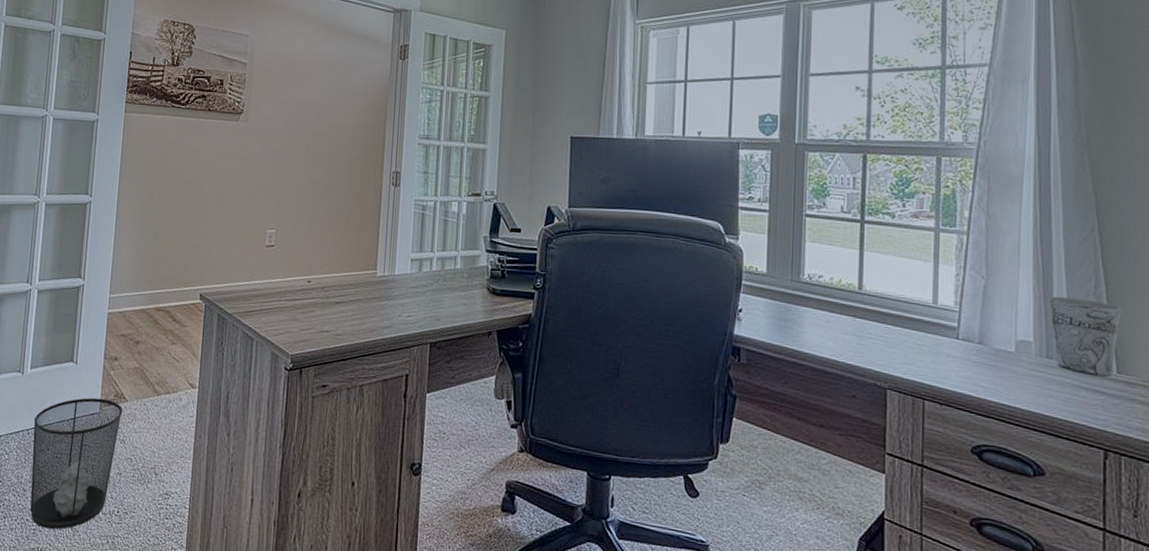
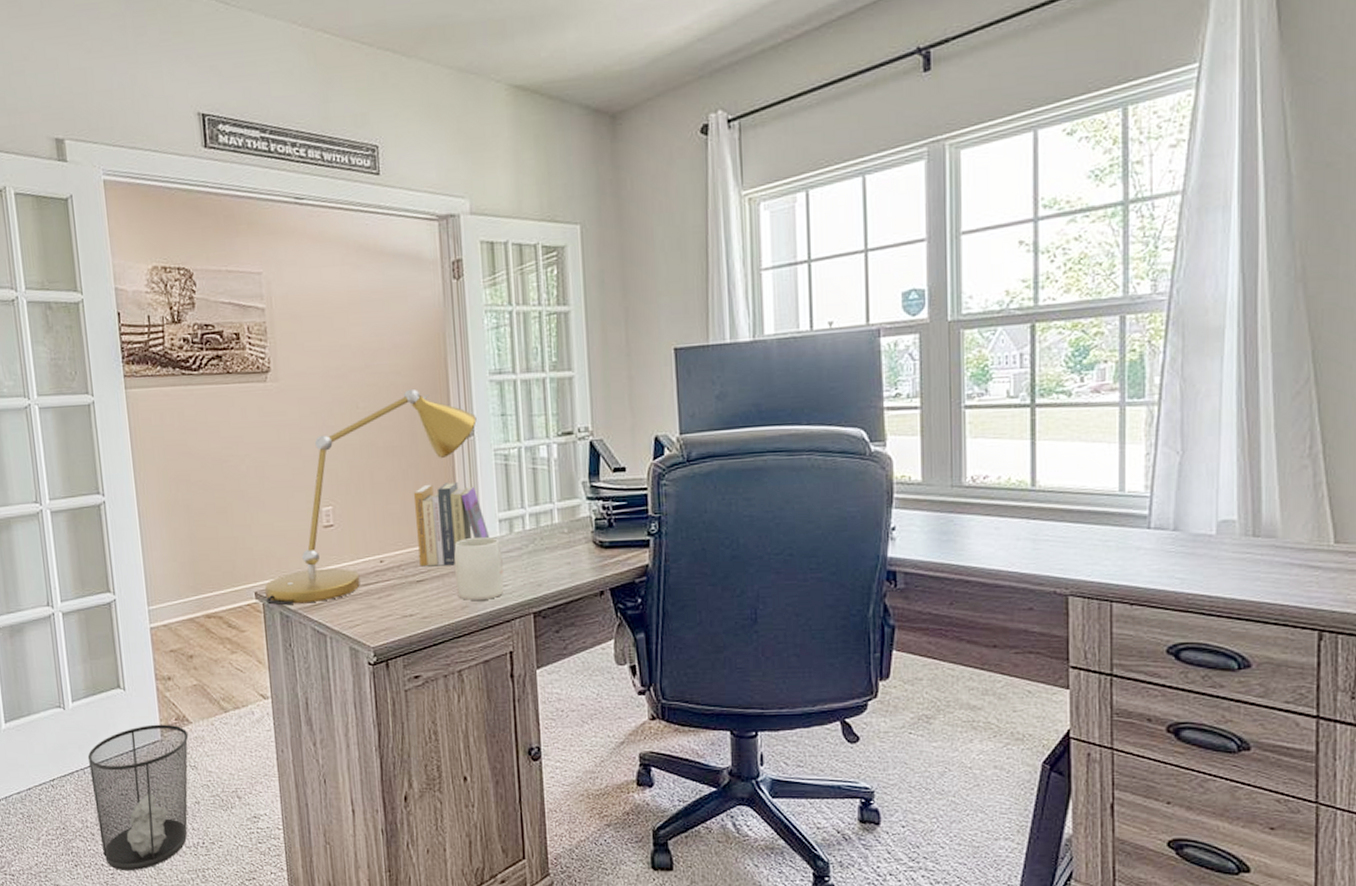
desk lamp: none [208,142,404,310] -> present [264,388,477,606]
books: none [340,221,402,293] -> present [413,482,490,567]
mug: none [368,271,410,327] -> present [453,536,504,600]
cup: present [1048,296,1122,378] -> none [1254,463,1341,550]

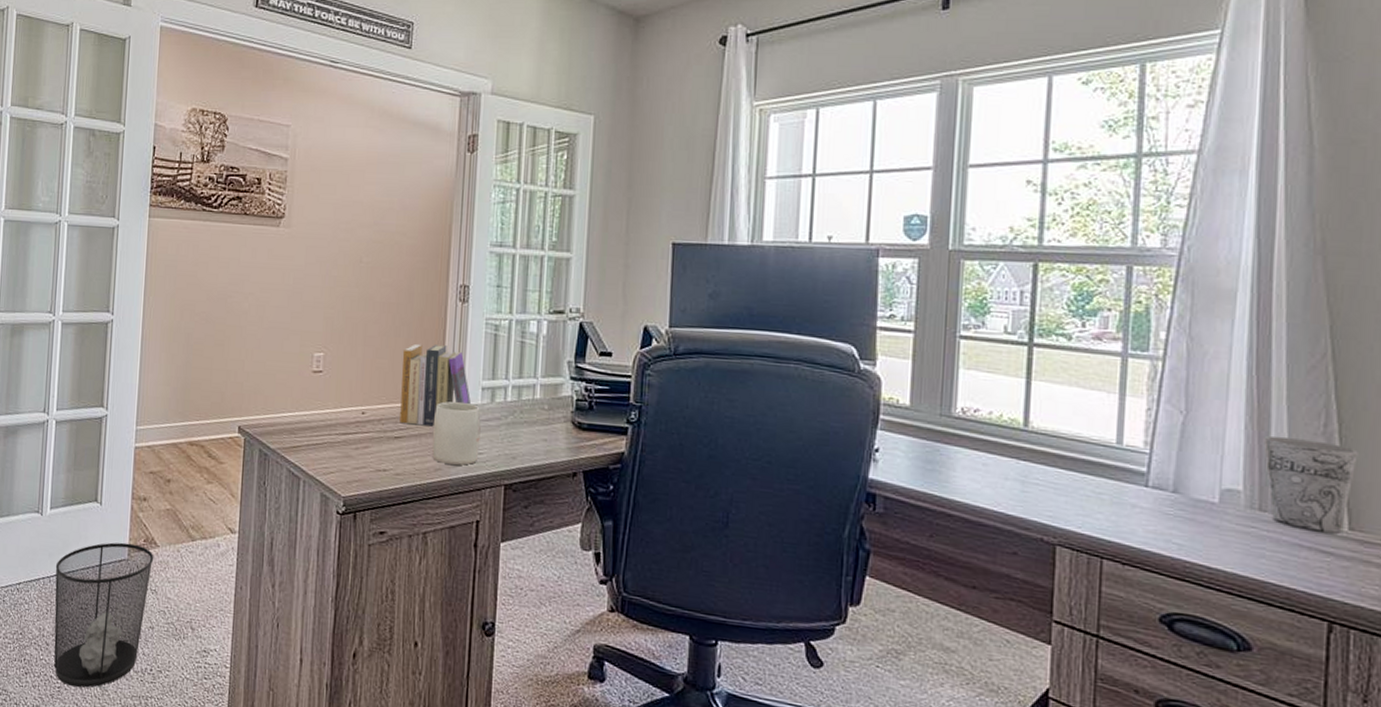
desk lamp: present [264,388,477,606] -> none [247,250,473,445]
cup: none [1254,463,1341,550] -> present [1263,435,1358,535]

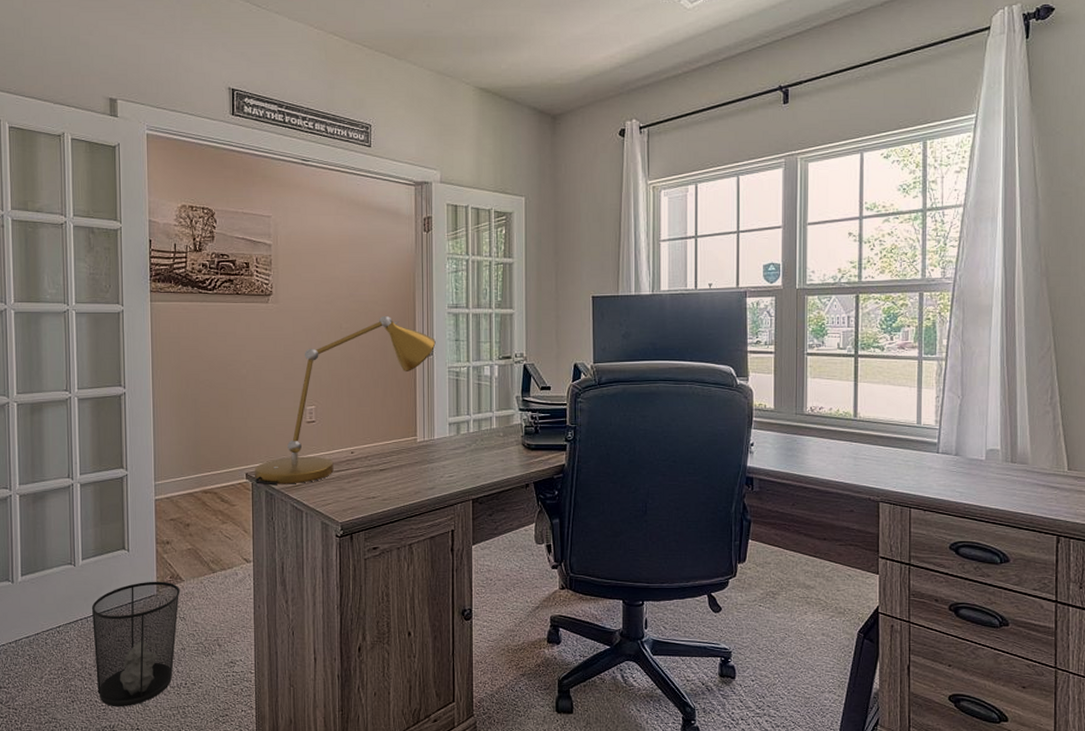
desk lamp: none [247,250,473,445] -> present [254,315,436,486]
books: present [400,343,472,427] -> none [381,392,441,458]
mug: present [432,401,481,466] -> none [411,436,450,487]
cup: present [1263,435,1358,535] -> none [1012,408,1072,474]

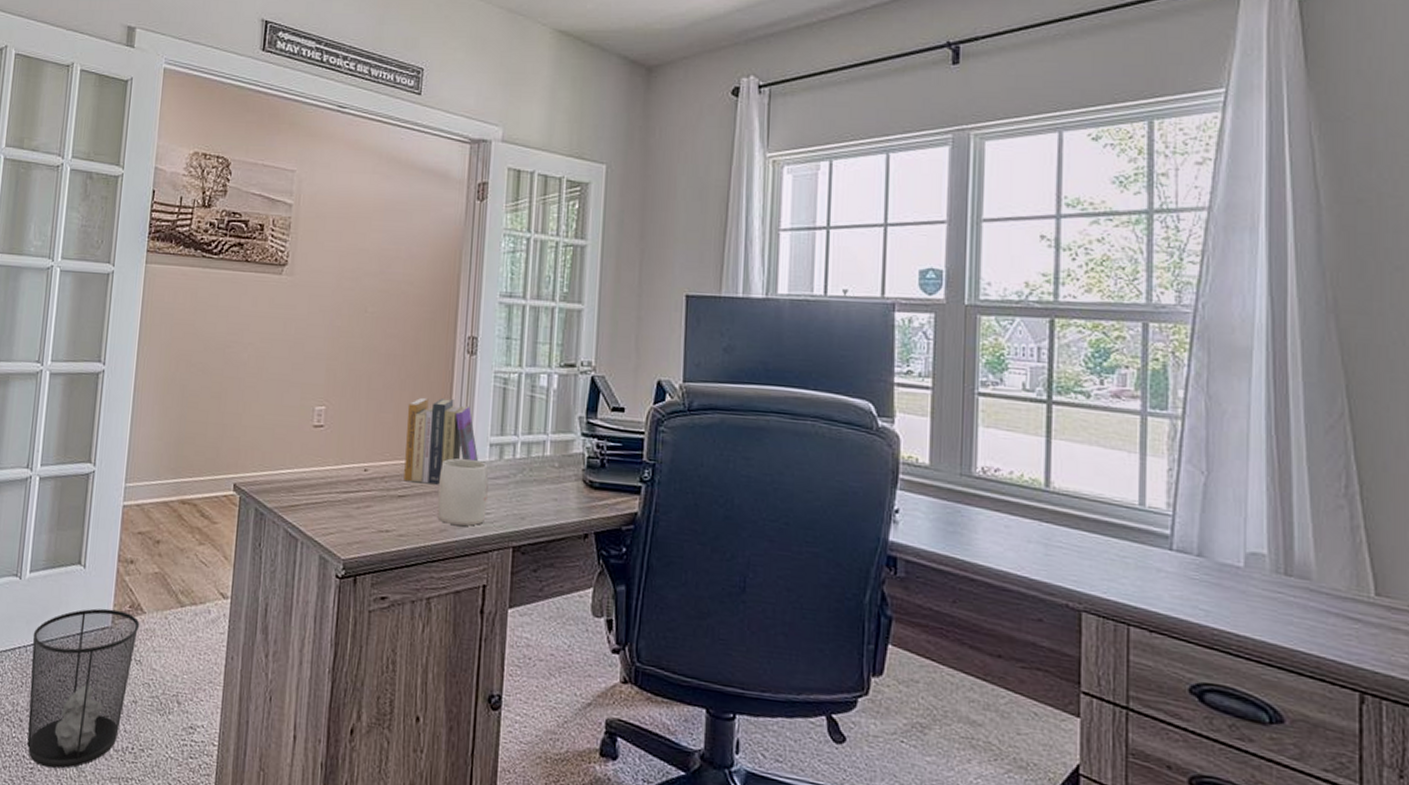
desk lamp: present [254,315,436,486] -> none [243,300,481,503]
books: none [381,392,441,458] -> present [404,397,479,485]
mug: none [411,436,450,487] -> present [437,458,489,526]

